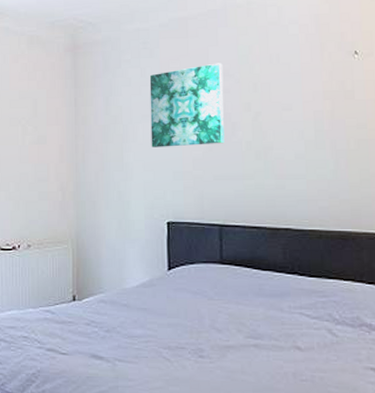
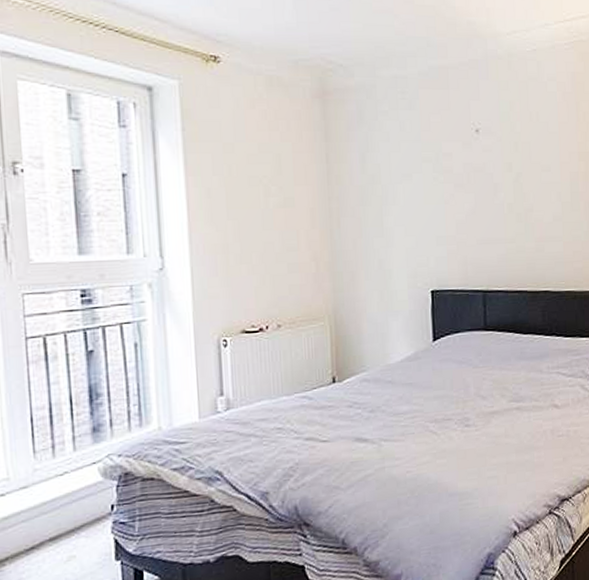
wall art: present [149,63,225,147] -> none [409,119,487,210]

